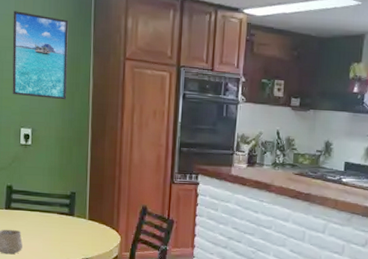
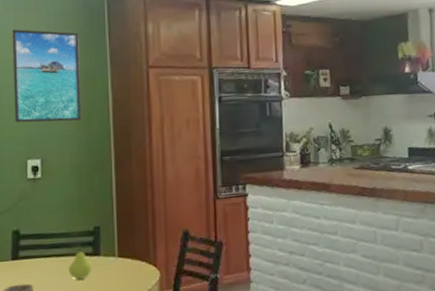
fruit: none [49,207,68,233] -> present [68,248,93,280]

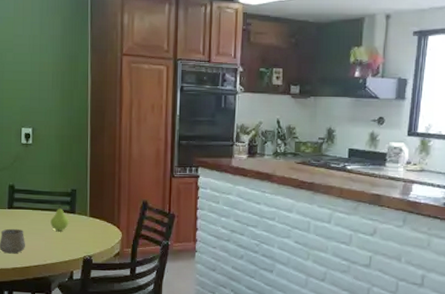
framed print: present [12,29,82,123] -> none [12,13,66,98]

